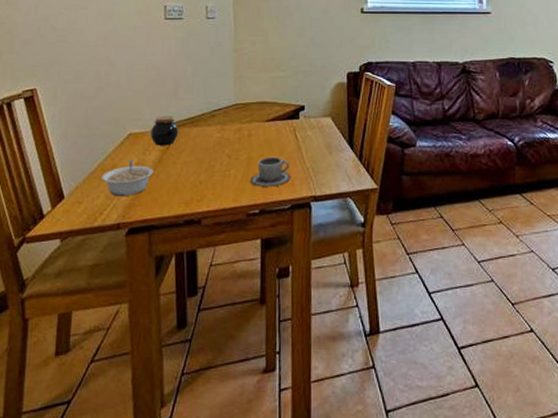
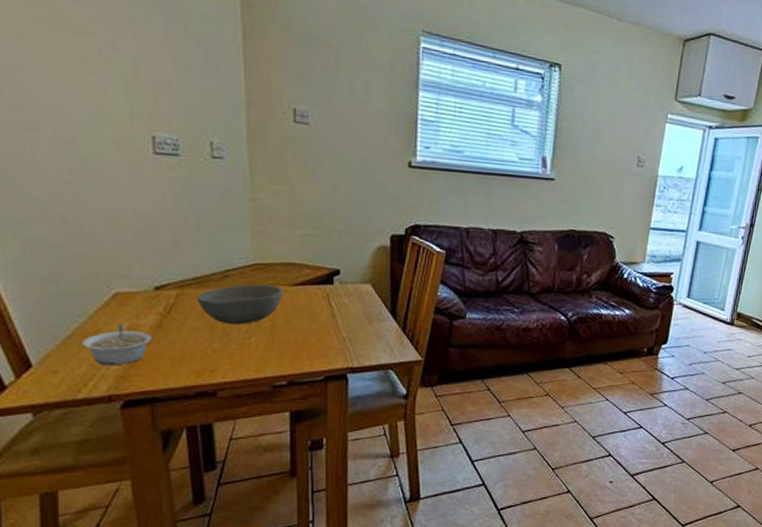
jar: present [150,116,179,146] -> none [145,273,182,309]
bowl: none [189,122,258,158] -> present [196,284,283,325]
cup: present [250,156,291,187] -> none [276,324,324,358]

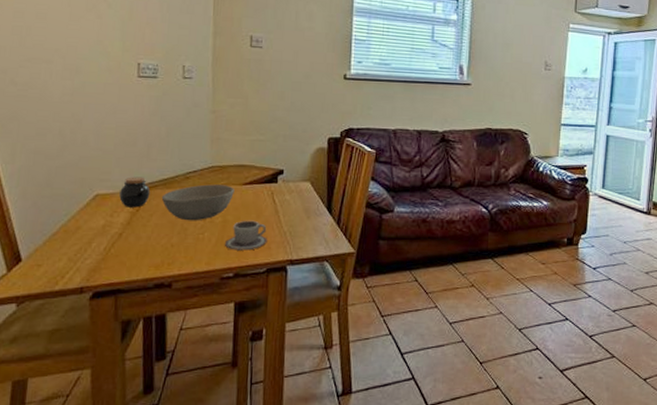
legume: present [82,324,152,366] -> none [64,222,122,260]
jar: none [145,273,182,309] -> present [119,176,151,208]
cup: none [276,324,324,358] -> present [225,220,268,251]

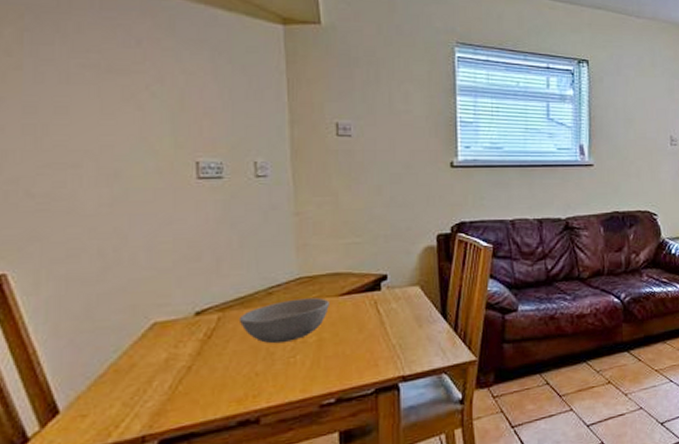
jar: present [119,176,151,208] -> none [184,297,224,335]
cup: present [225,220,268,251] -> none [323,335,374,372]

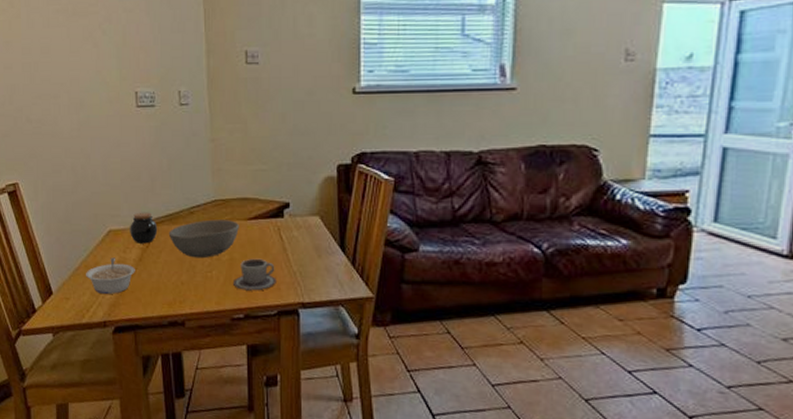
legume: none [115,355,191,403] -> present [86,257,135,295]
jar: none [184,297,224,335] -> present [130,212,158,244]
cup: none [323,335,374,372] -> present [234,258,277,291]

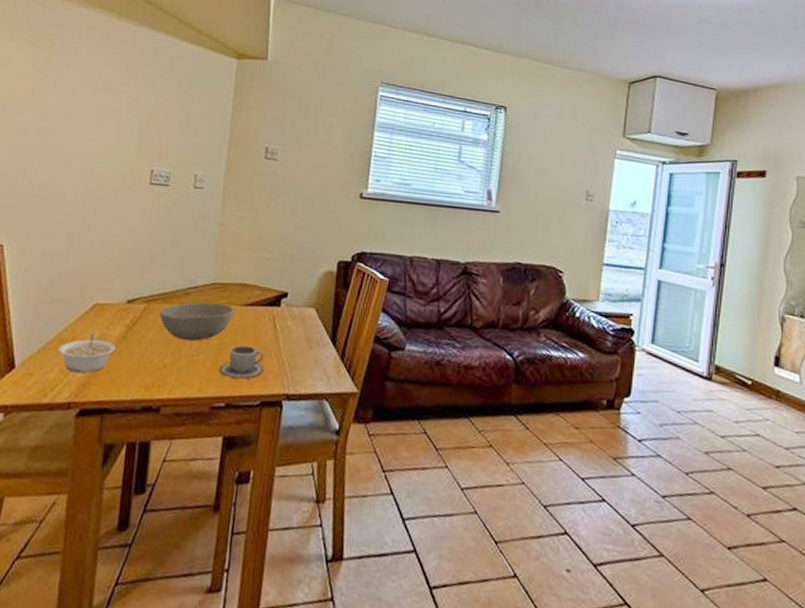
jar: present [130,212,158,244] -> none [117,287,149,321]

